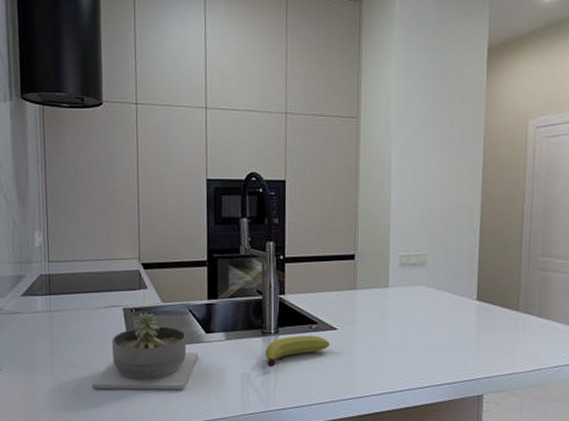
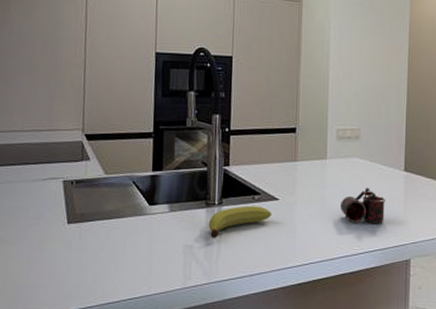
succulent planter: present [91,311,199,390] -> none [23,184,141,267]
mug: none [404,317,456,356] -> present [341,187,386,223]

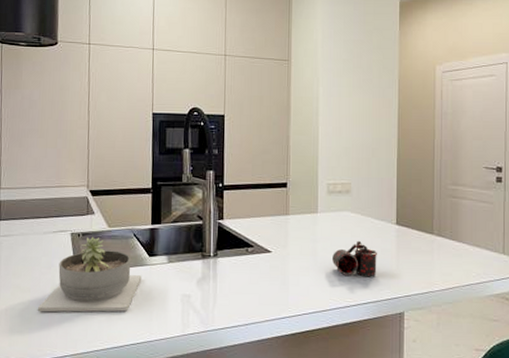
succulent planter: none [23,184,141,267] -> present [37,236,142,312]
fruit: present [208,205,271,238] -> none [204,257,264,288]

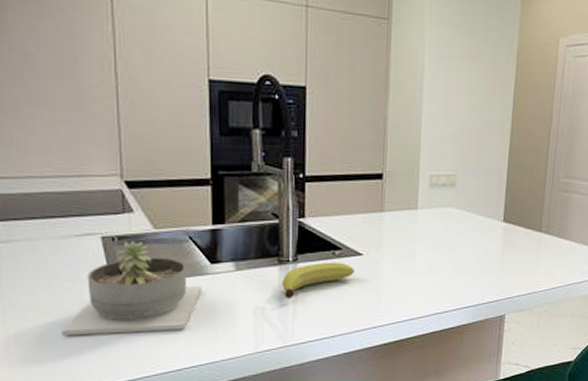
fruit: none [204,257,264,288] -> present [281,262,354,298]
mug: present [332,240,378,276] -> none [432,239,482,278]

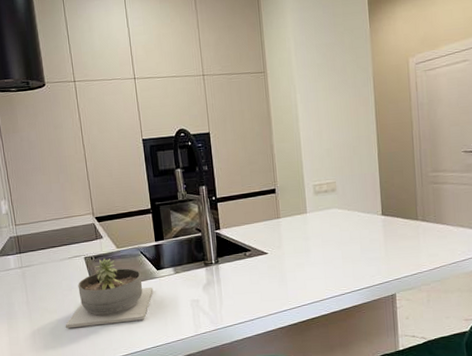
fruit: present [281,262,354,298] -> none [209,261,263,292]

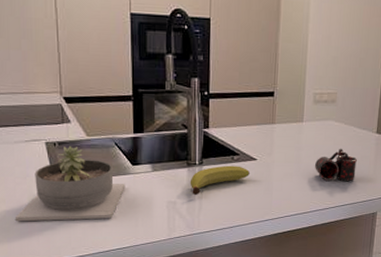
fruit: none [209,261,263,292] -> present [189,165,250,195]
mug: none [324,233,367,267] -> present [315,148,358,181]

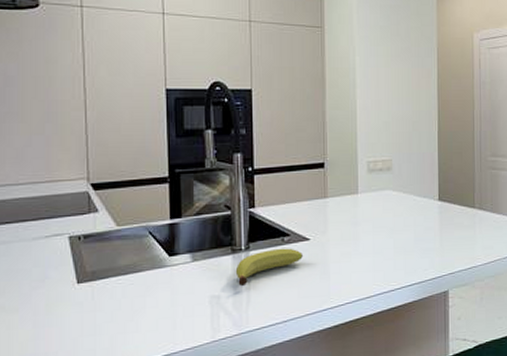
succulent planter: present [14,145,125,222] -> none [29,238,161,335]
mug: present [315,148,358,181] -> none [375,219,421,258]

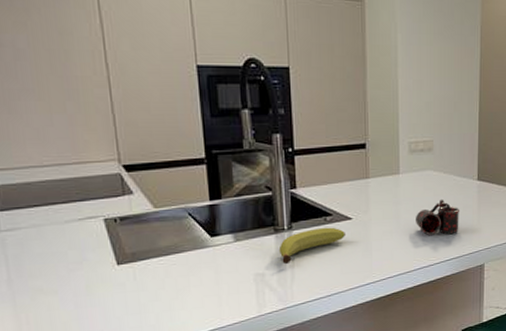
mug: none [375,219,421,258] -> present [416,199,460,235]

